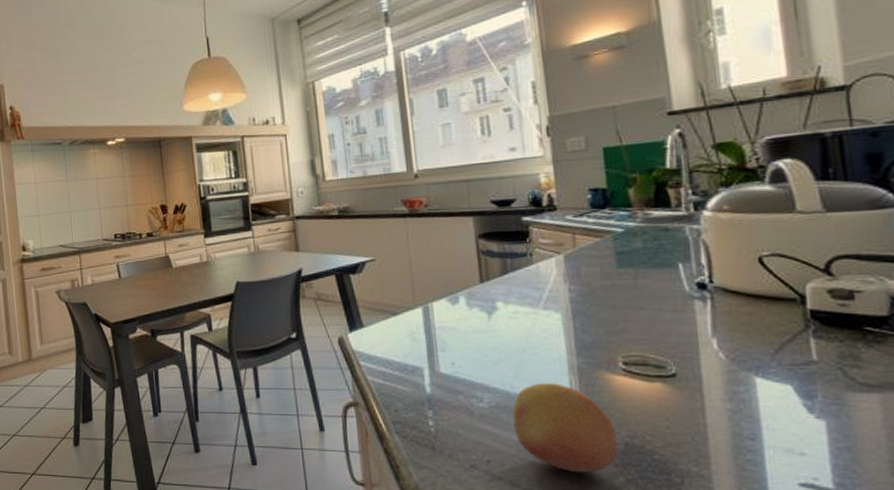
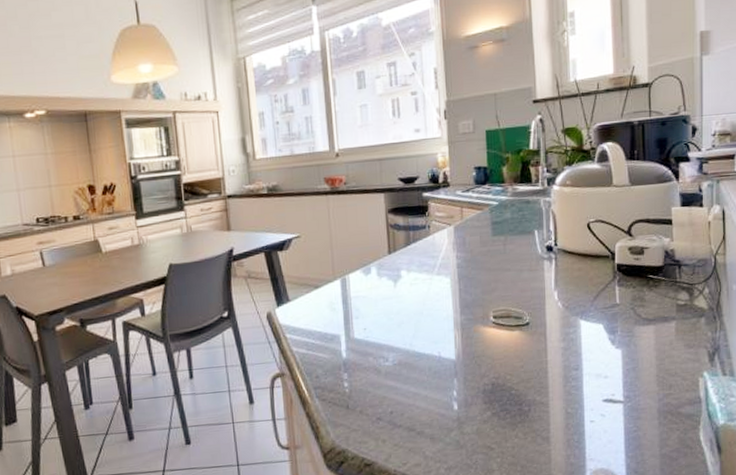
fruit: present [512,383,619,473] -> none [411,339,488,413]

